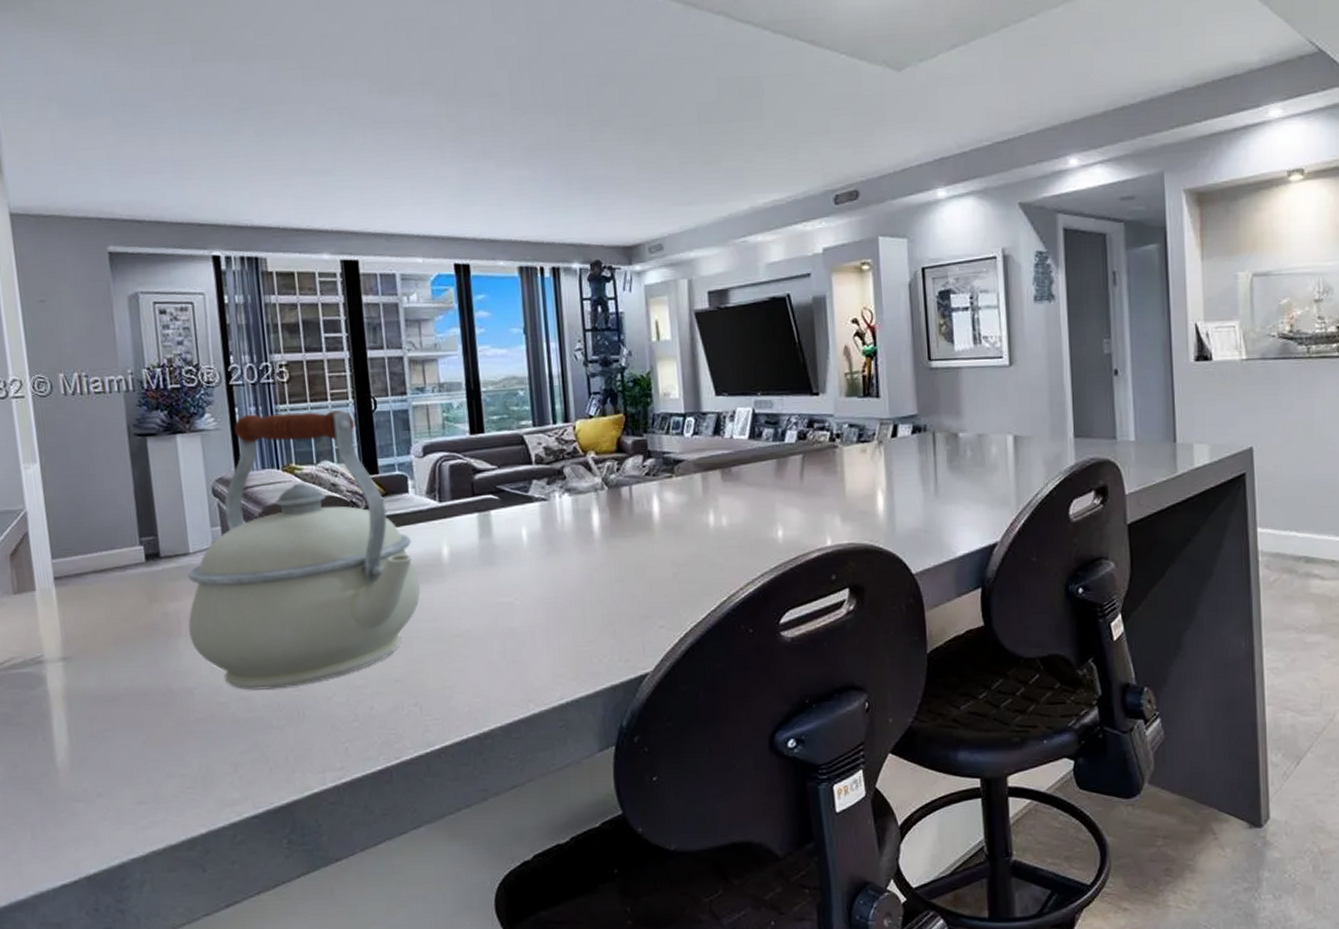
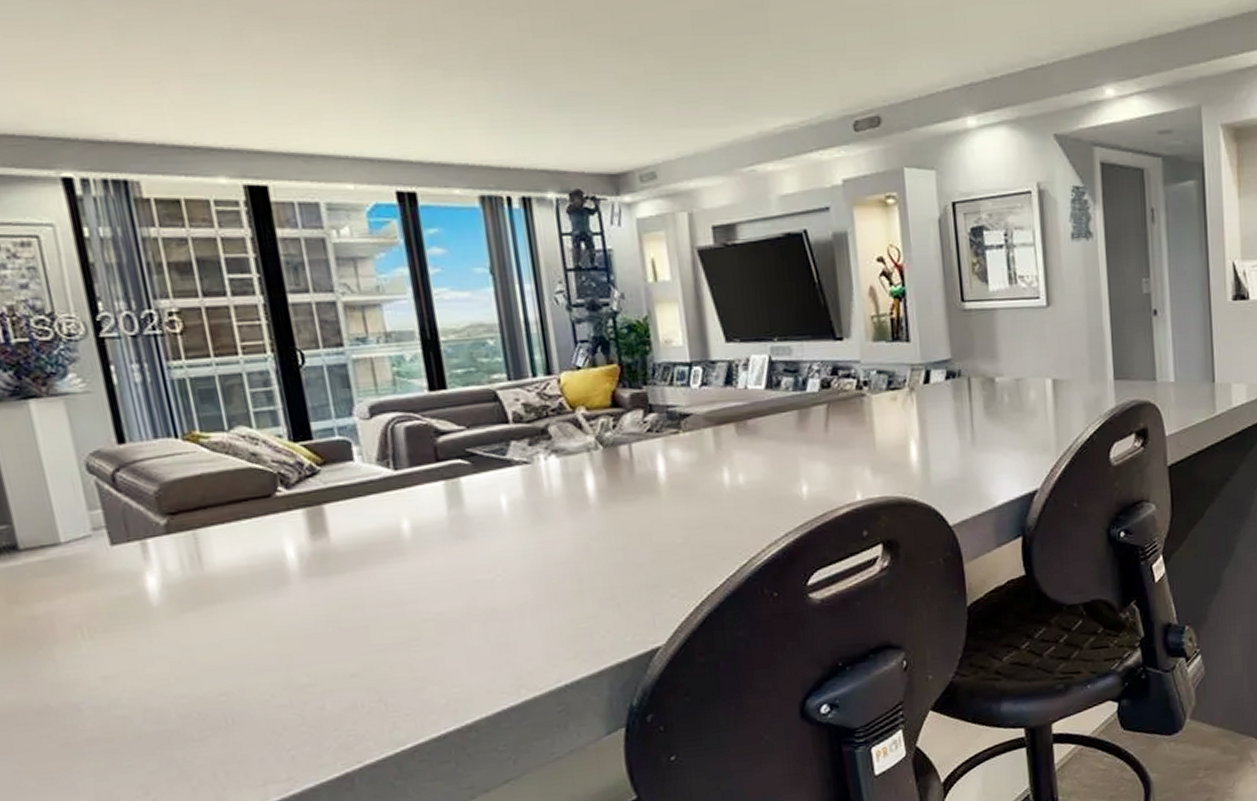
kettle: present [188,410,420,690] -> none [60,366,377,700]

